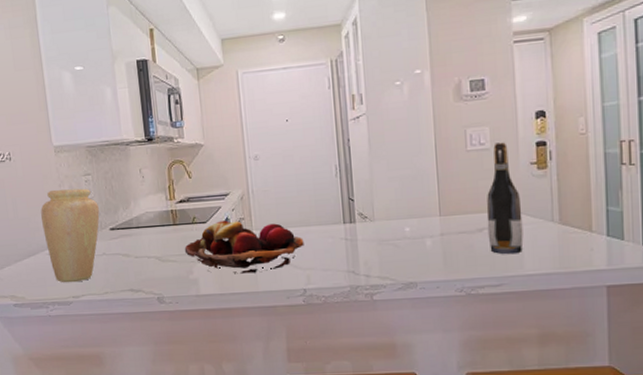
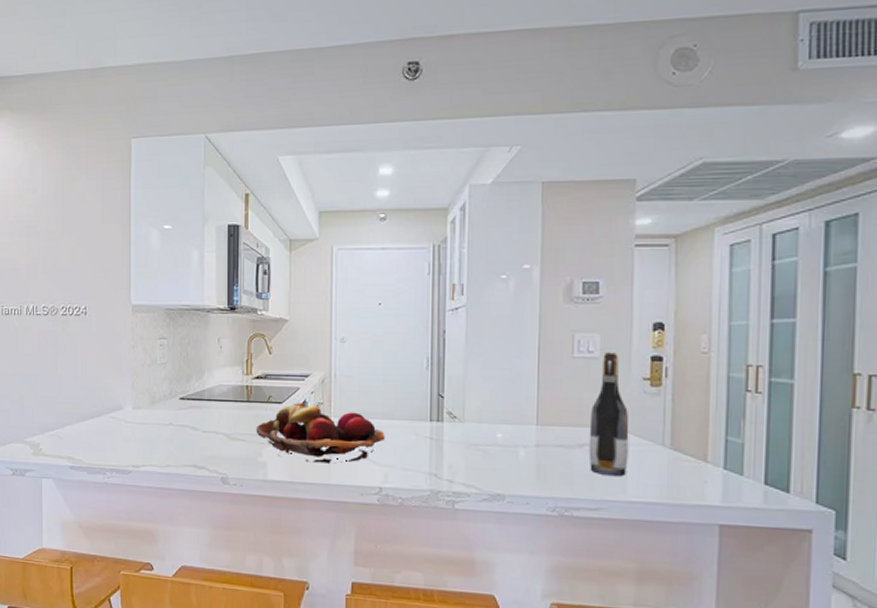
vase: present [40,188,100,283] -> none [110,350,171,451]

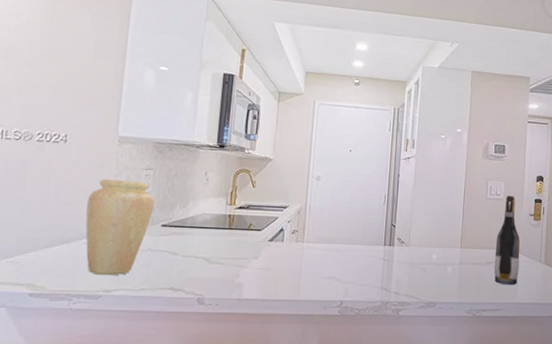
vase: none [110,350,171,451] -> present [85,178,155,276]
fruit basket: present [256,403,385,464] -> none [235,230,348,282]

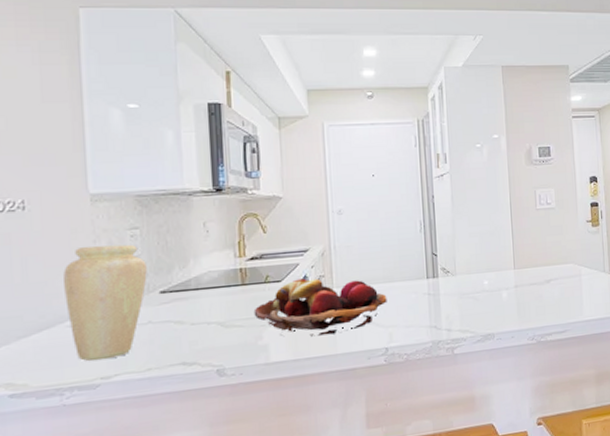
fruit basket: none [235,230,348,282] -> present [253,278,387,337]
wine bottle: present [494,195,520,285] -> none [553,202,582,303]

